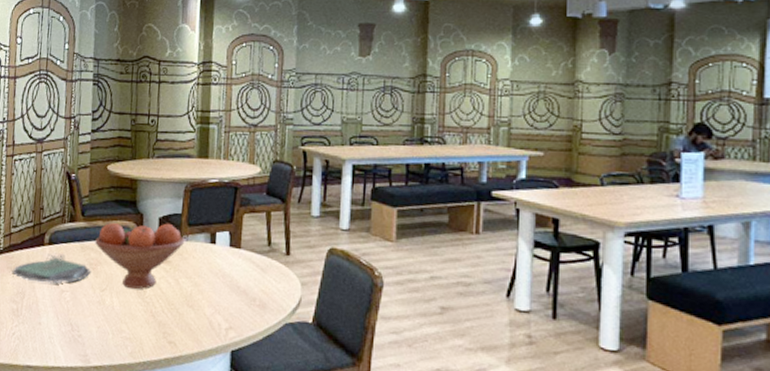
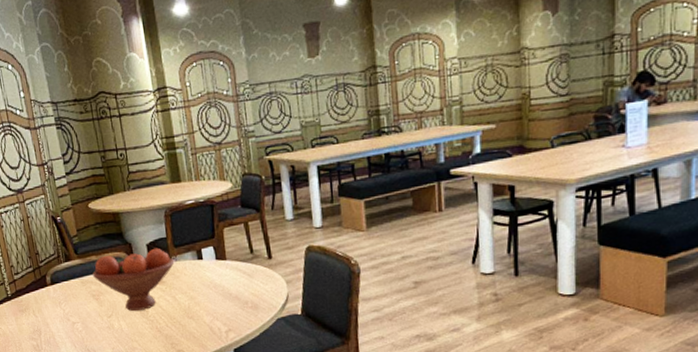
plate: present [11,253,92,284] -> none [24,290,96,319]

